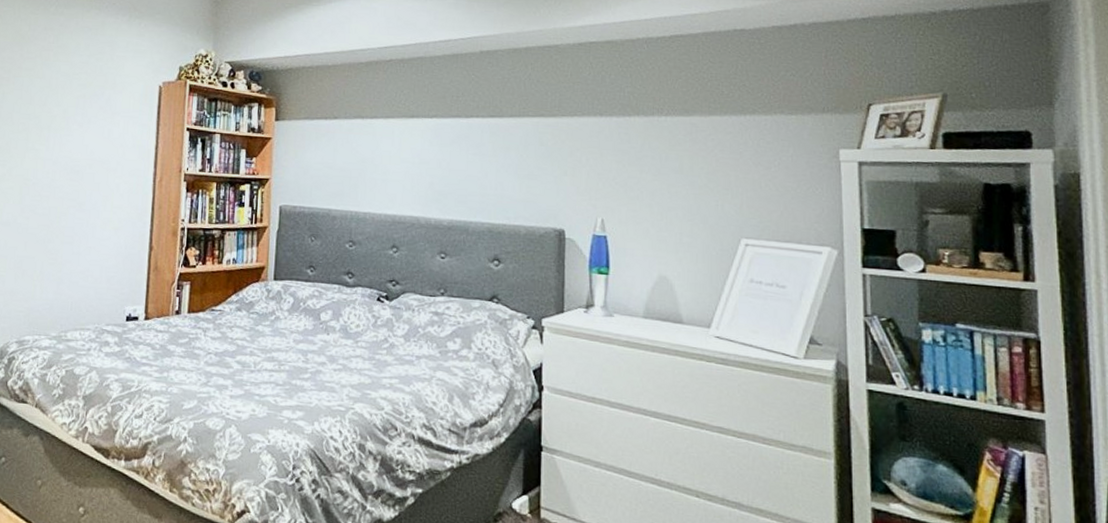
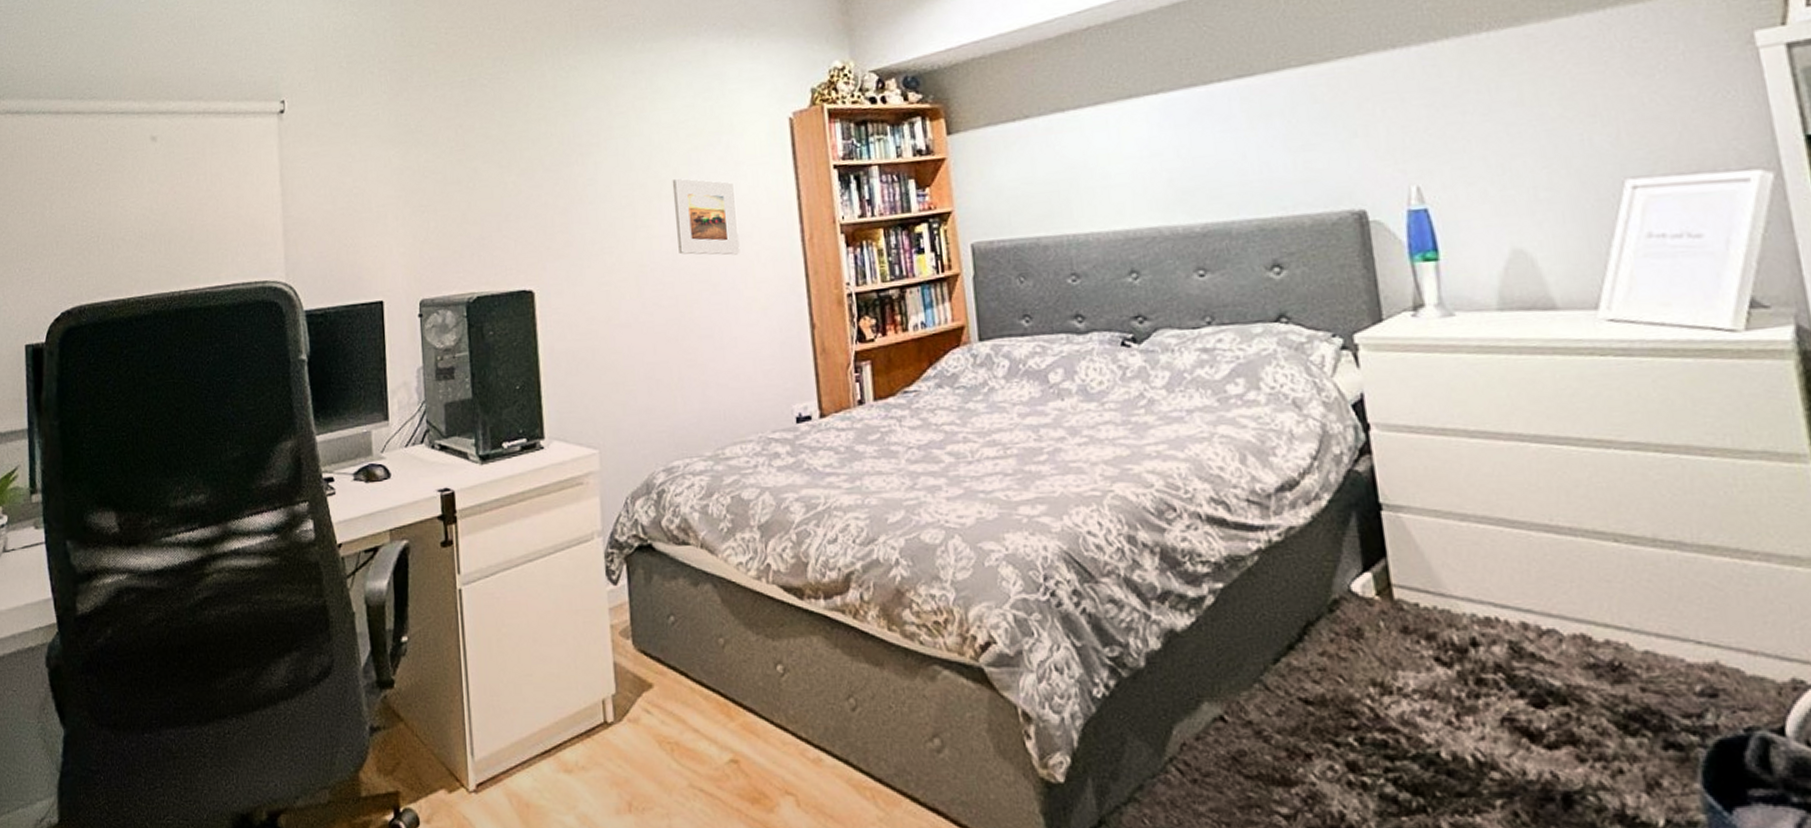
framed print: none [57,116,109,184] -> present [672,178,740,255]

